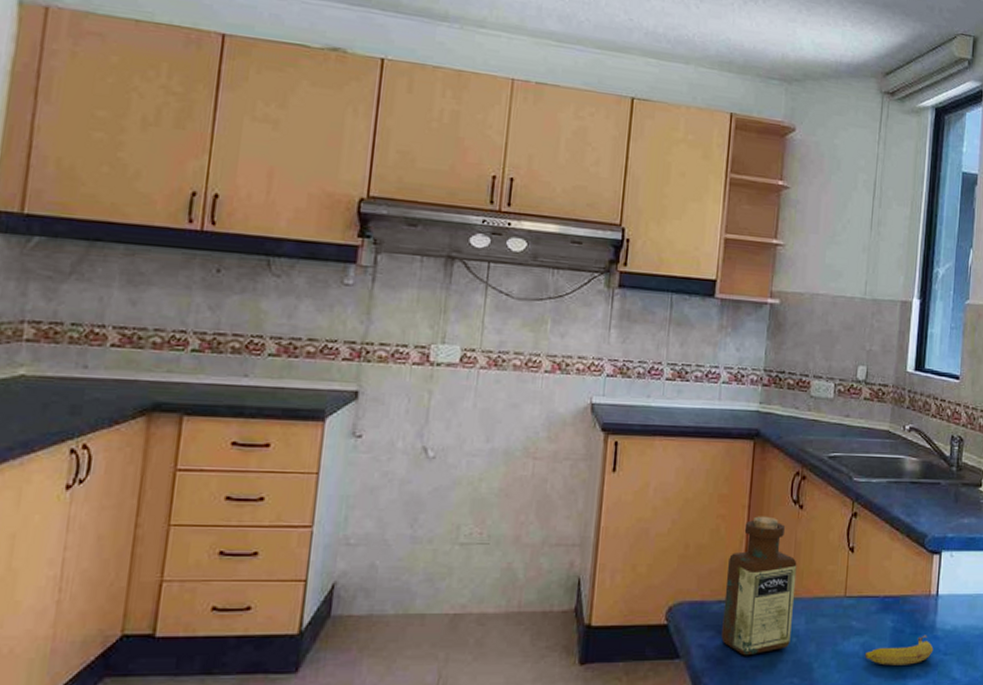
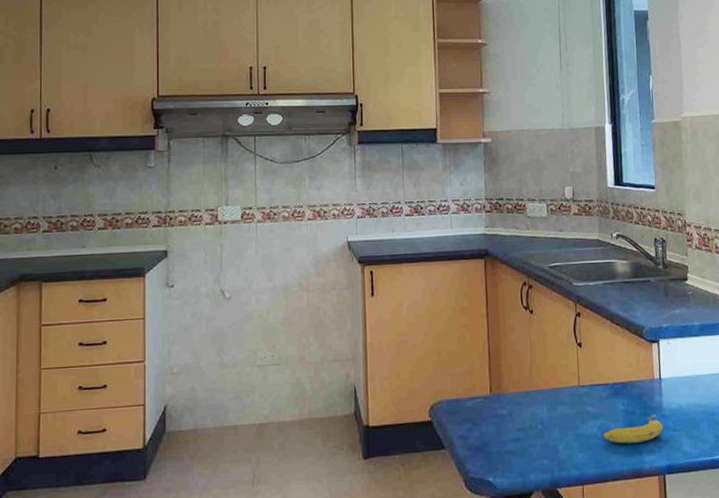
bottle: present [721,516,797,656] -> none [475,322,537,443]

